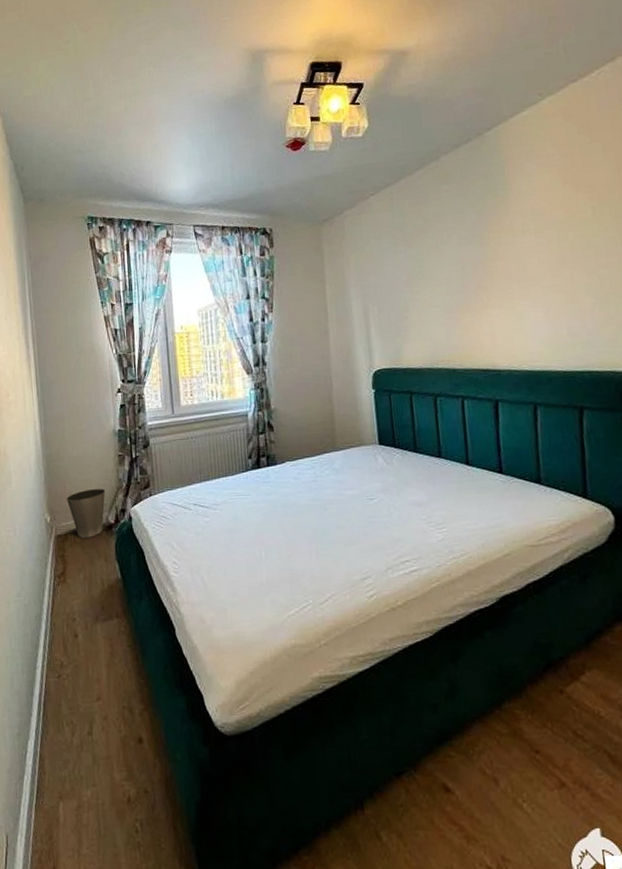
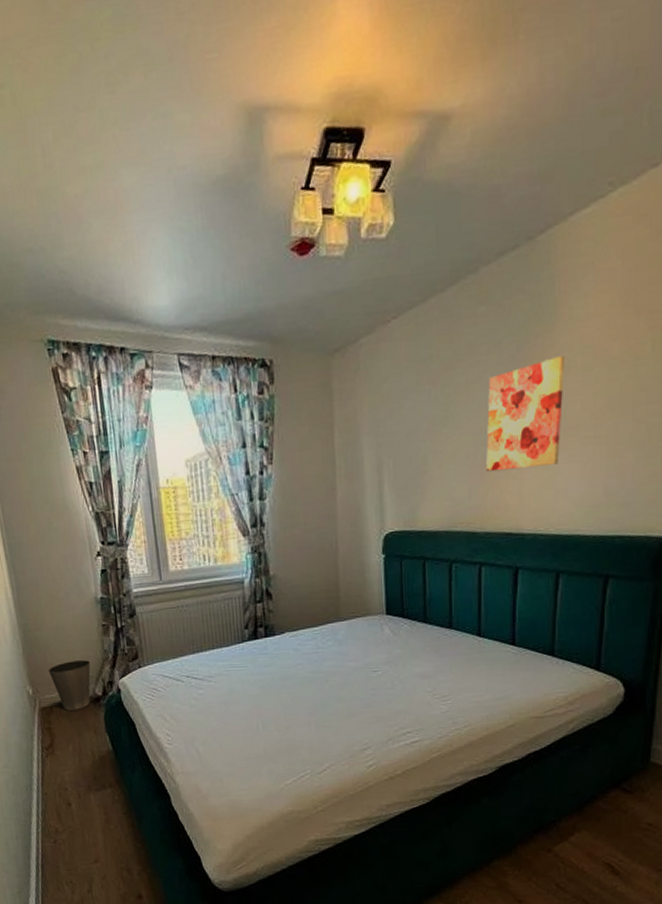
wall art: none [455,222,524,317] -> present [486,356,565,472]

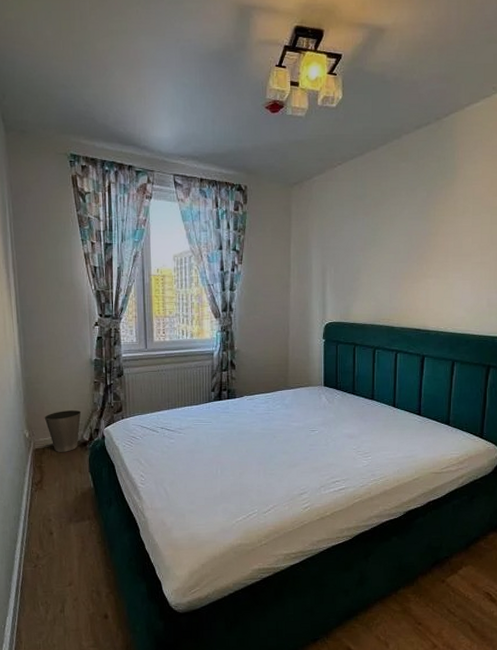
wall art: present [486,356,565,472] -> none [403,203,461,283]

